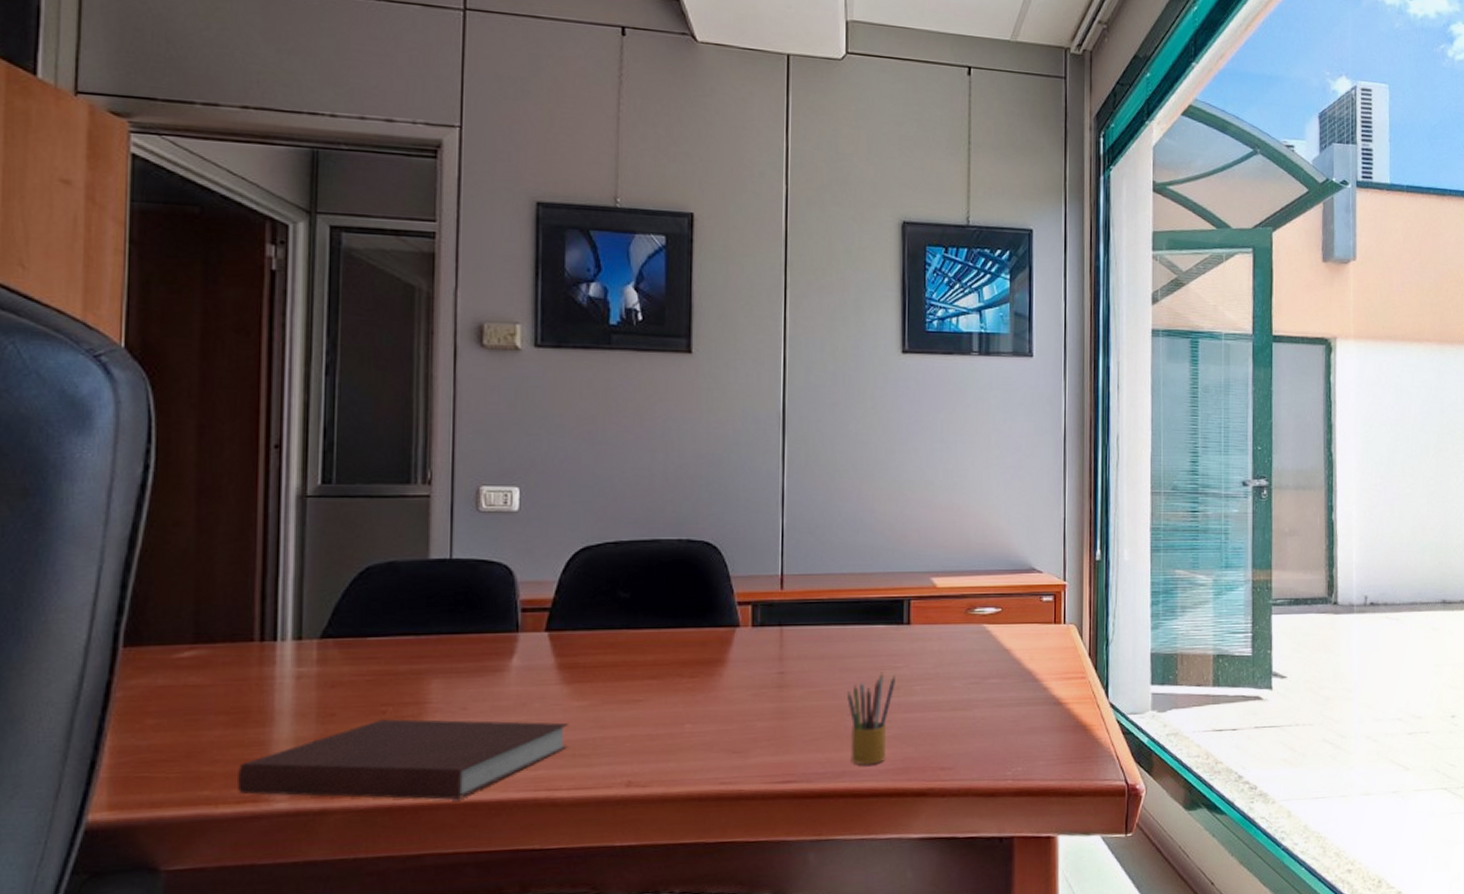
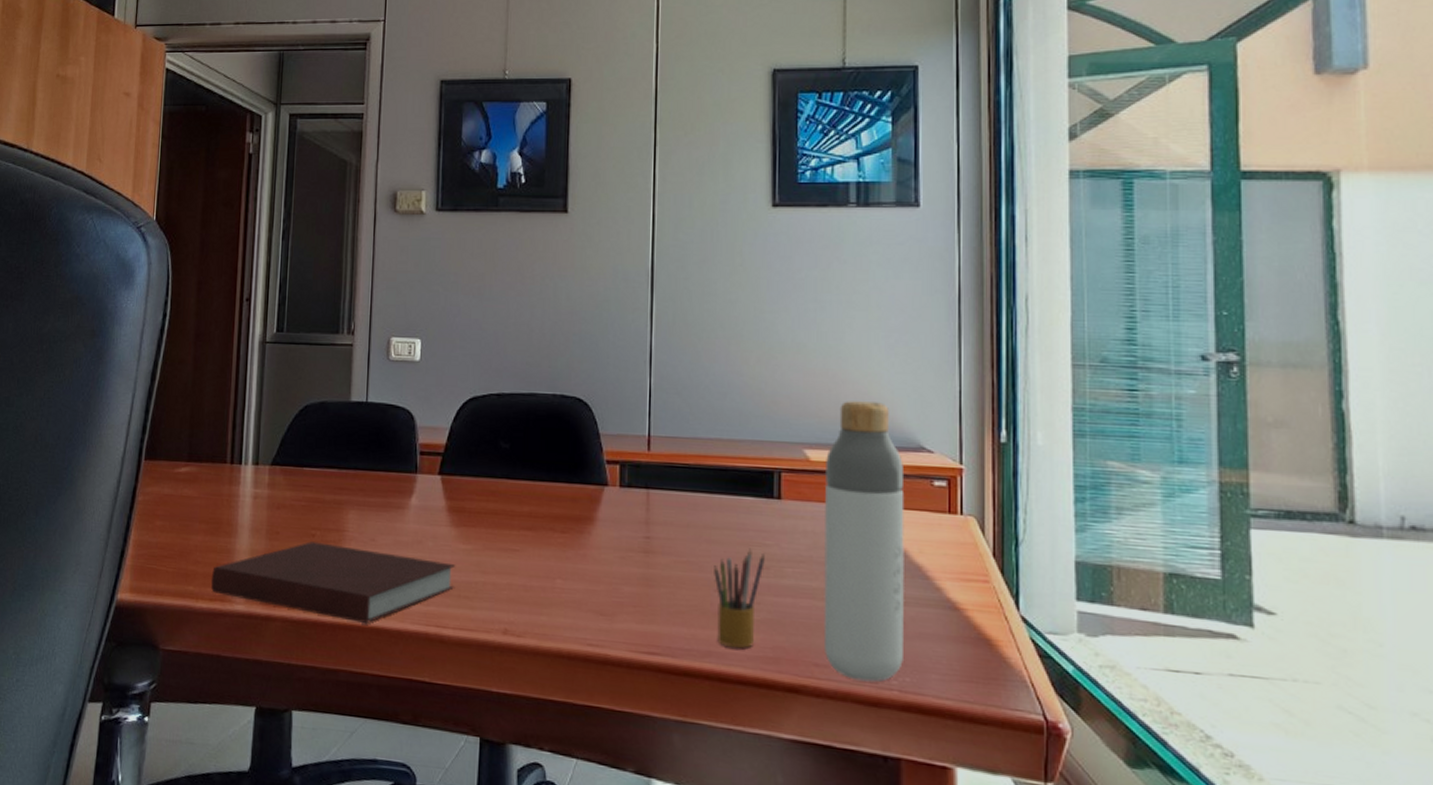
bottle: none [948,531,1019,777] -> present [823,401,905,683]

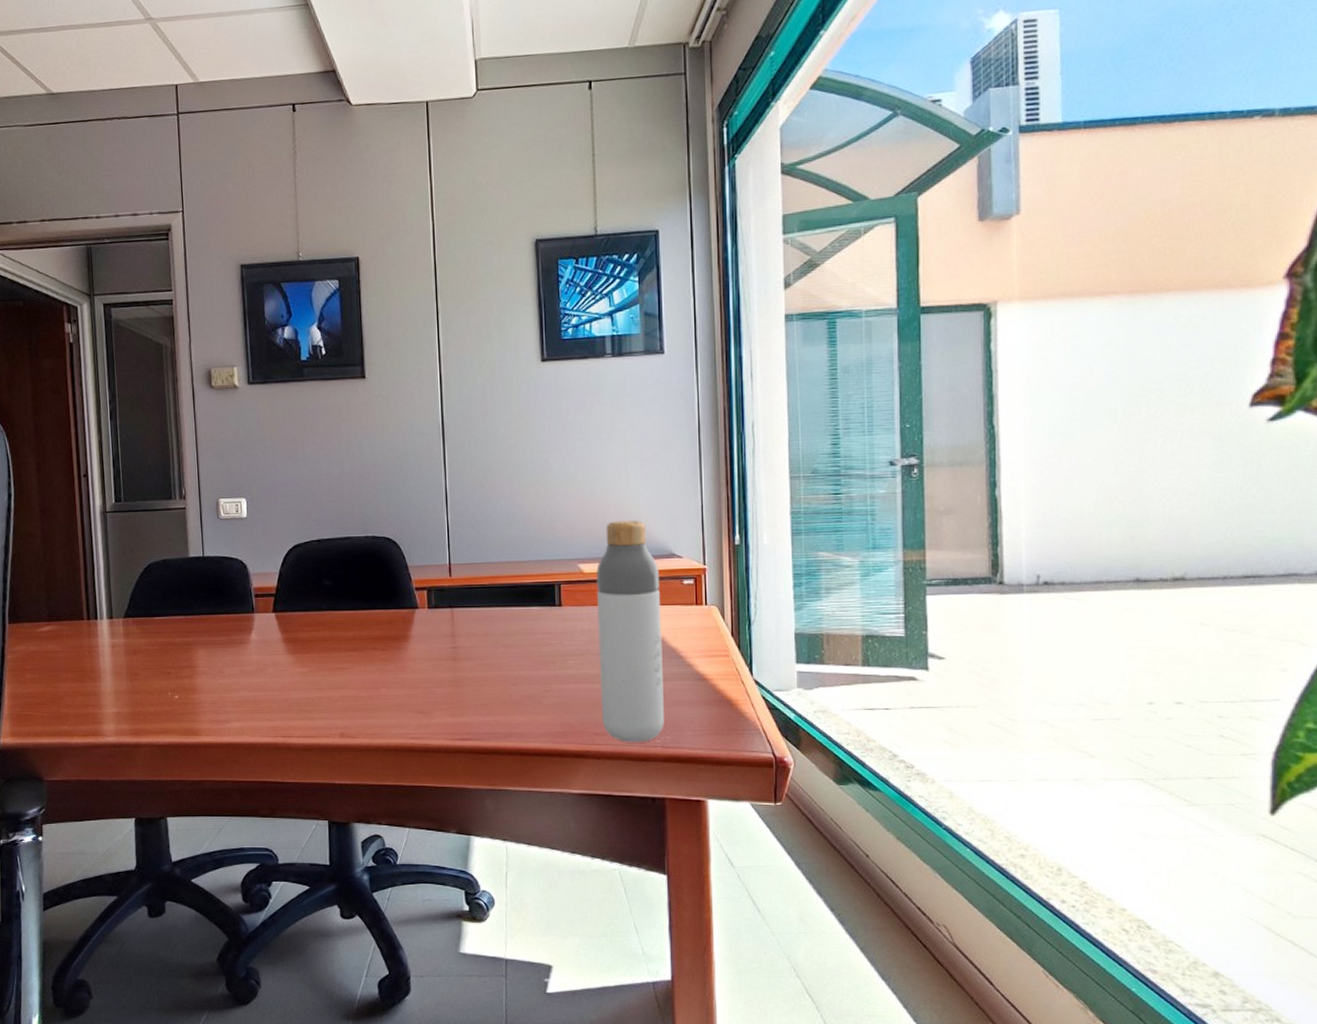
notebook: present [211,541,456,623] -> none [83,678,296,740]
pencil box: present [714,548,765,648] -> none [510,648,551,727]

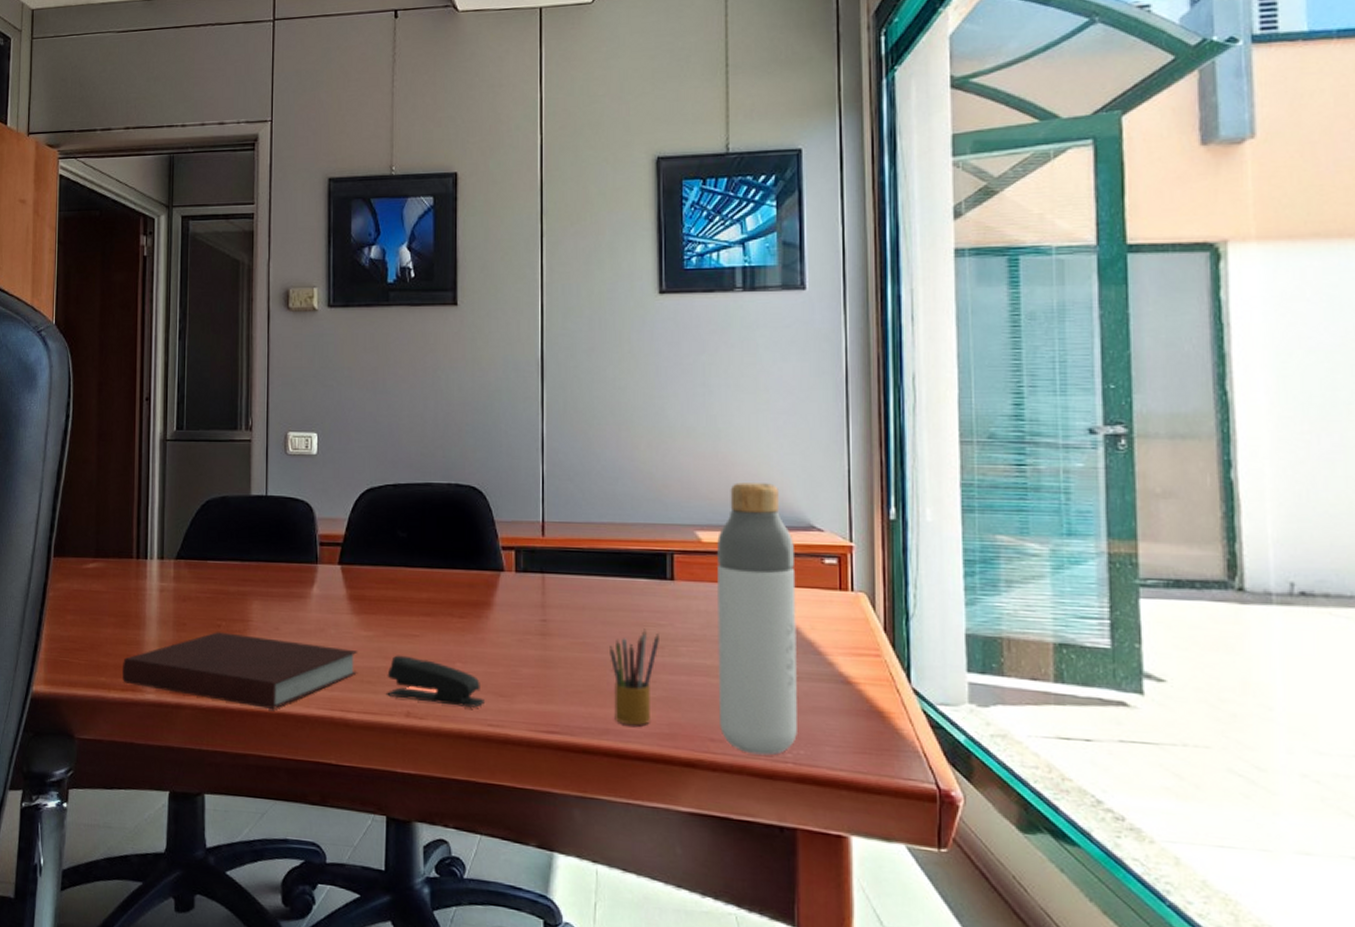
notebook: none [83,678,296,740] -> present [123,632,358,709]
stapler: none [322,686,407,726] -> present [387,655,485,709]
pencil box: none [510,648,551,727] -> present [610,628,659,725]

